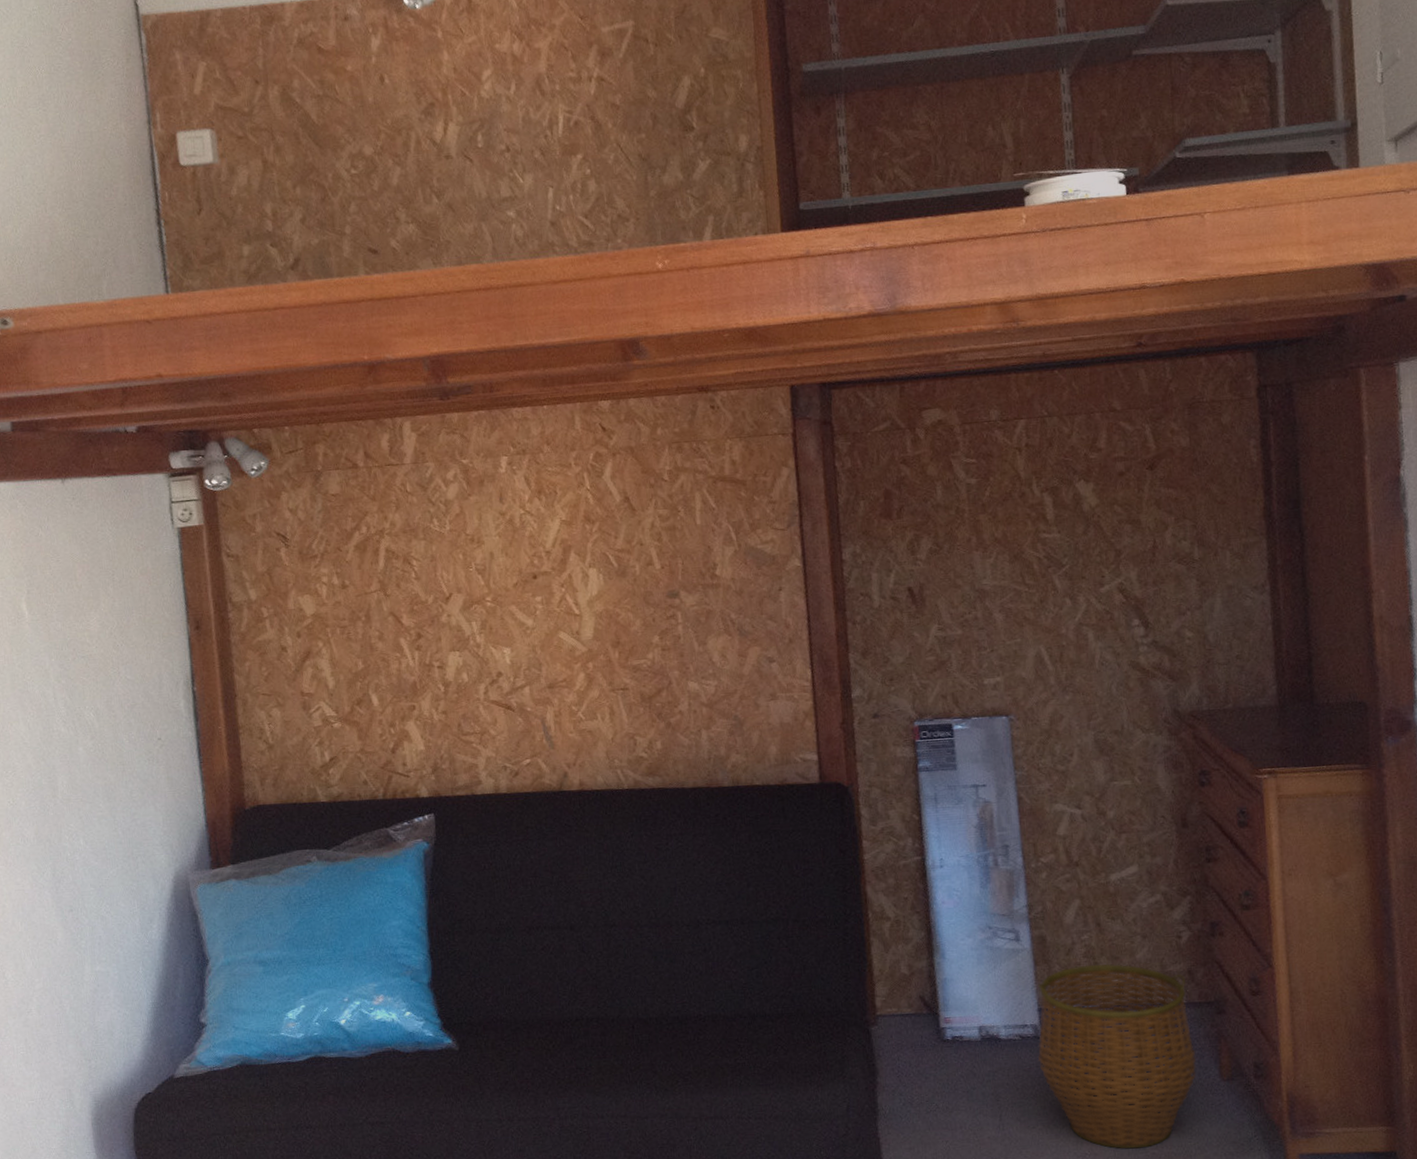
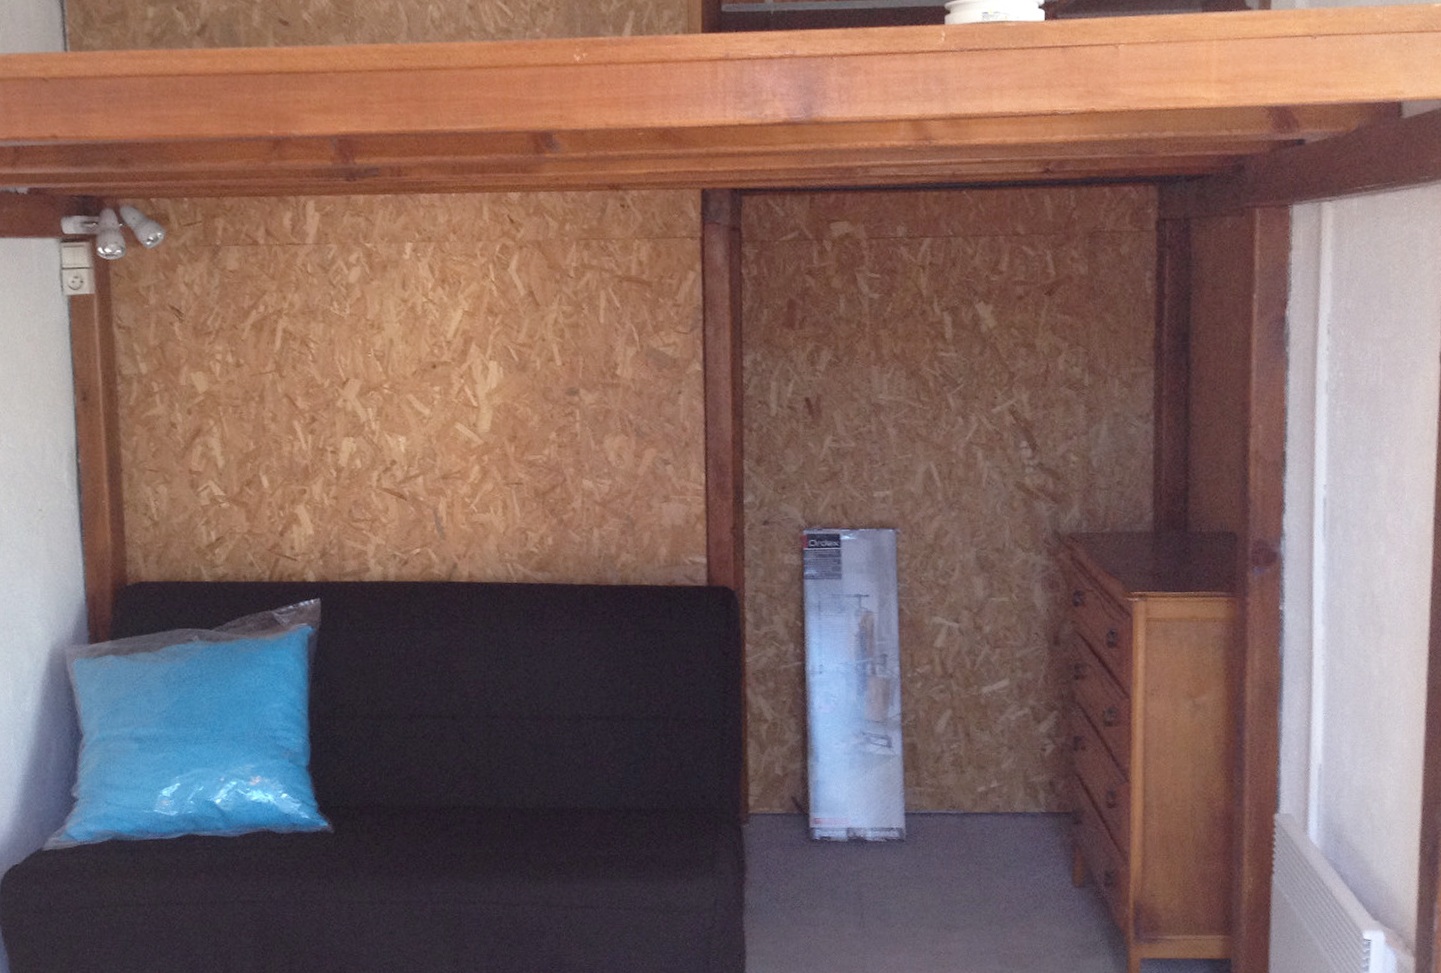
basket: present [1037,964,1196,1149] -> none [901,772,1052,949]

